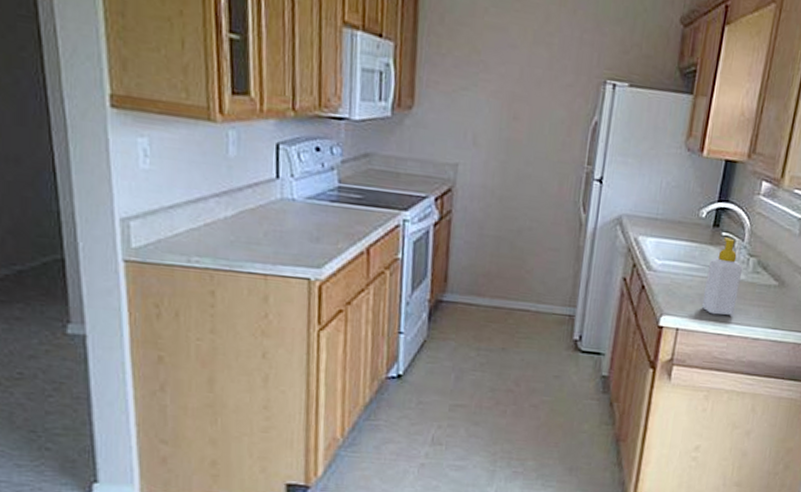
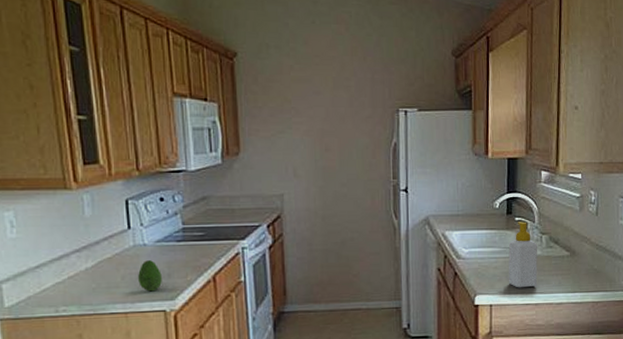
fruit: none [282,218,310,255] -> present [138,260,162,292]

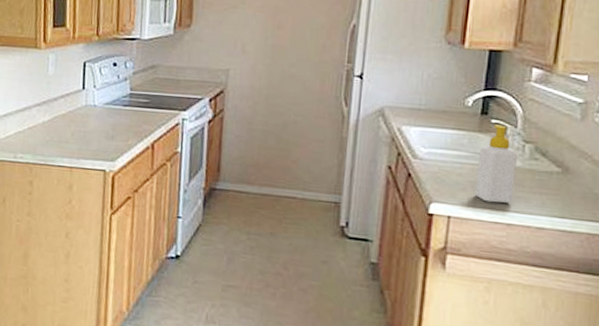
fruit: present [138,260,162,292] -> none [85,121,106,151]

